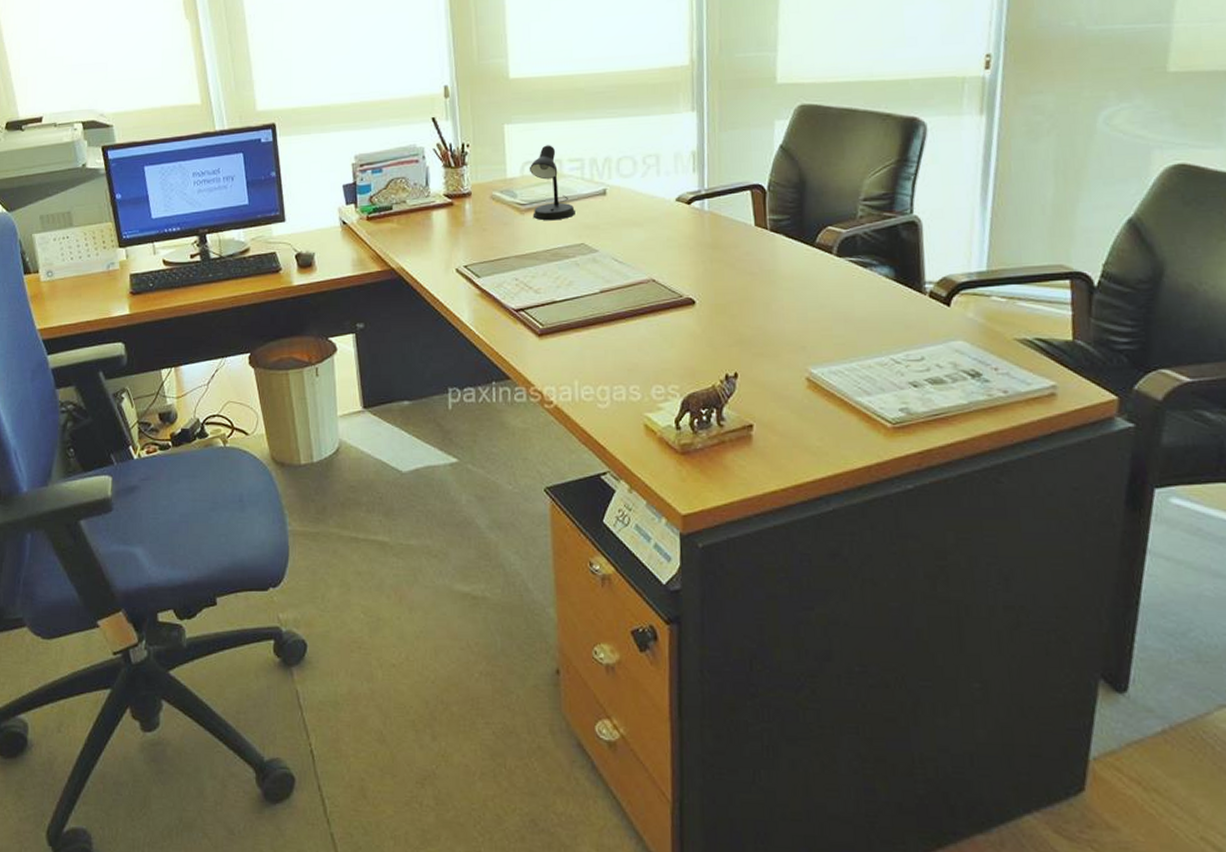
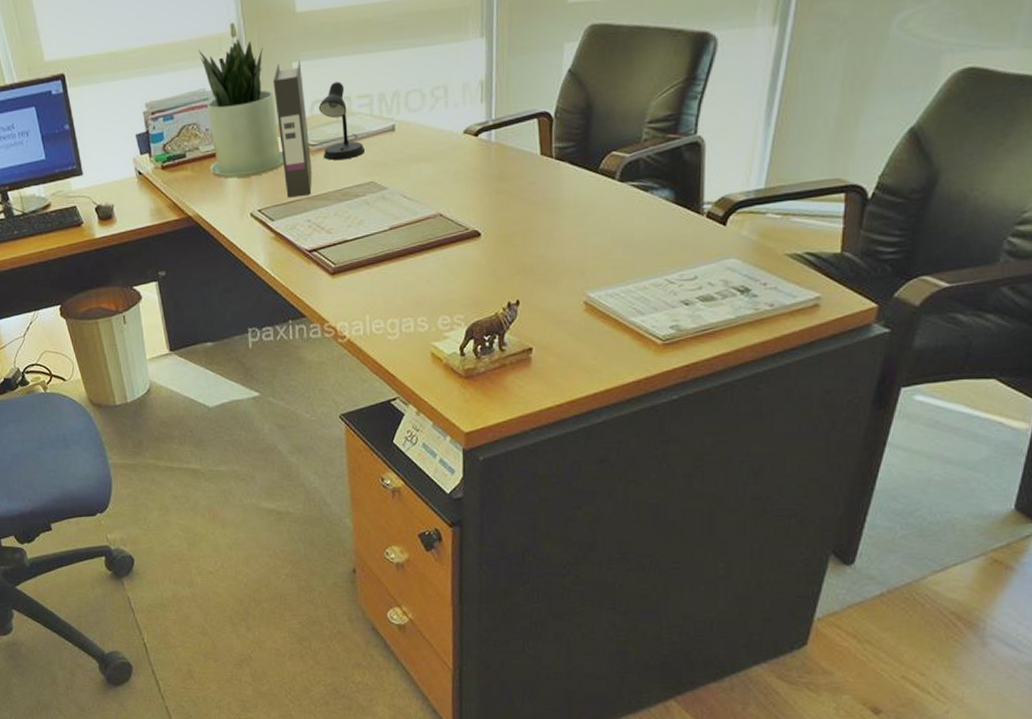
planter: none [411,100,493,233] -> present [198,39,285,179]
binder: none [484,123,521,255] -> present [272,60,312,198]

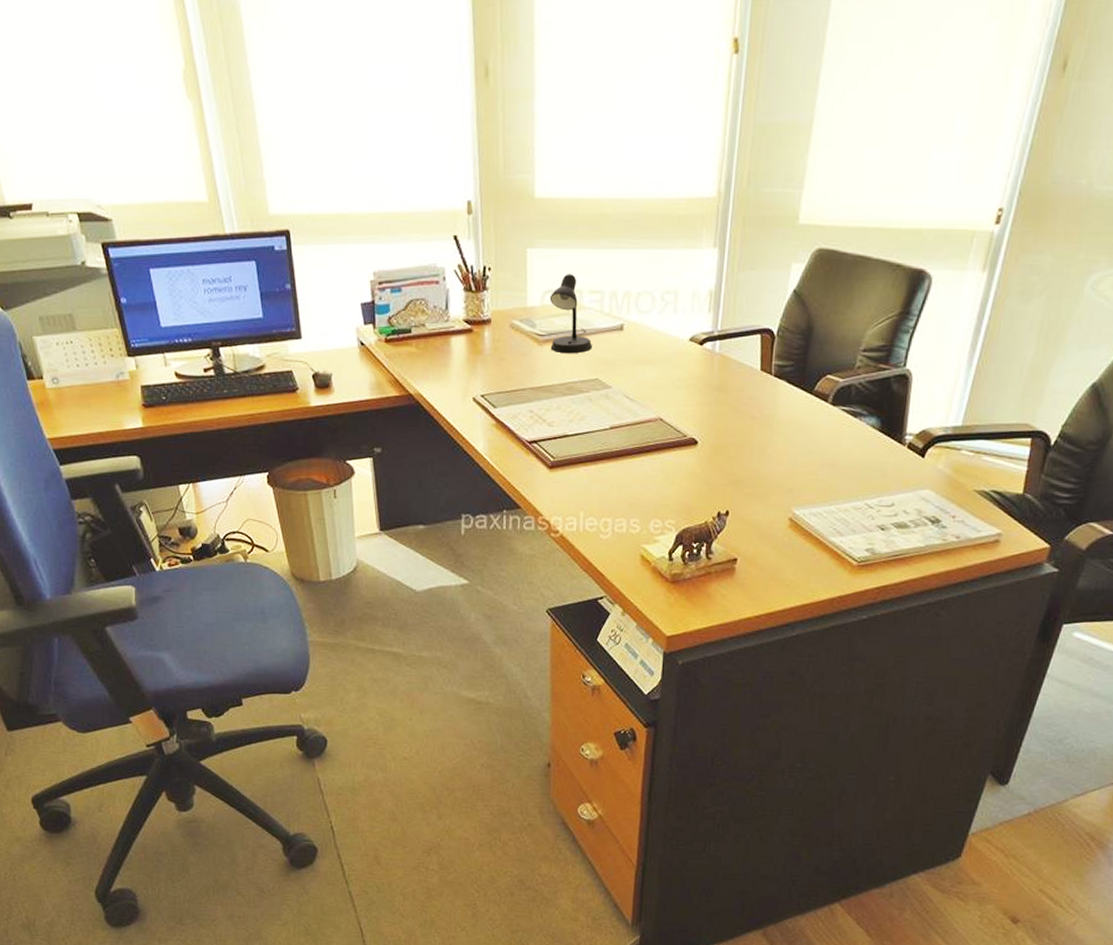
planter: present [198,39,285,179] -> none [432,217,512,360]
binder: present [272,60,312,198] -> none [506,247,539,386]

